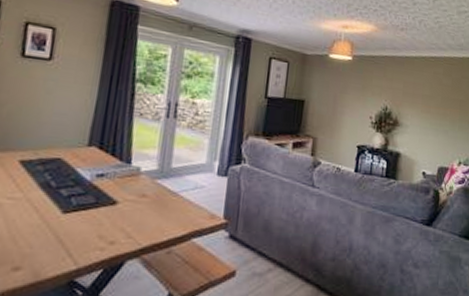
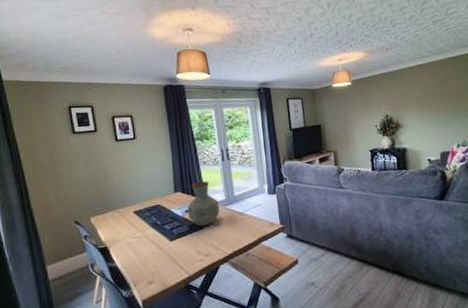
vase: none [99,138,148,202] -> present [187,181,220,227]

